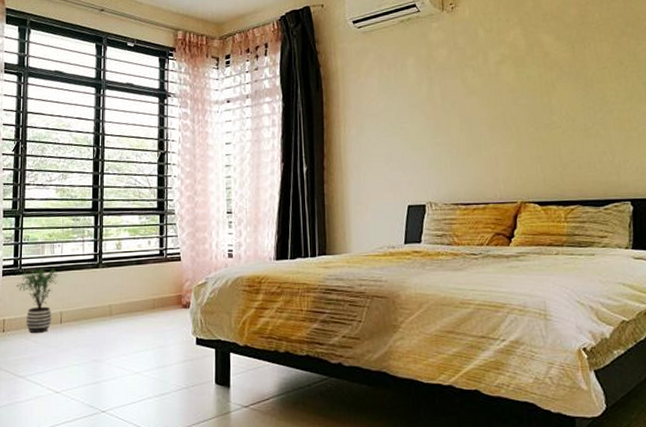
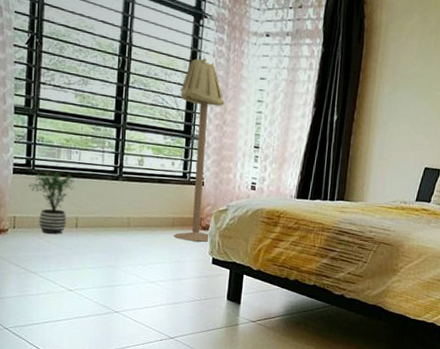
floor lamp: none [151,134,194,323] -> present [173,58,225,242]

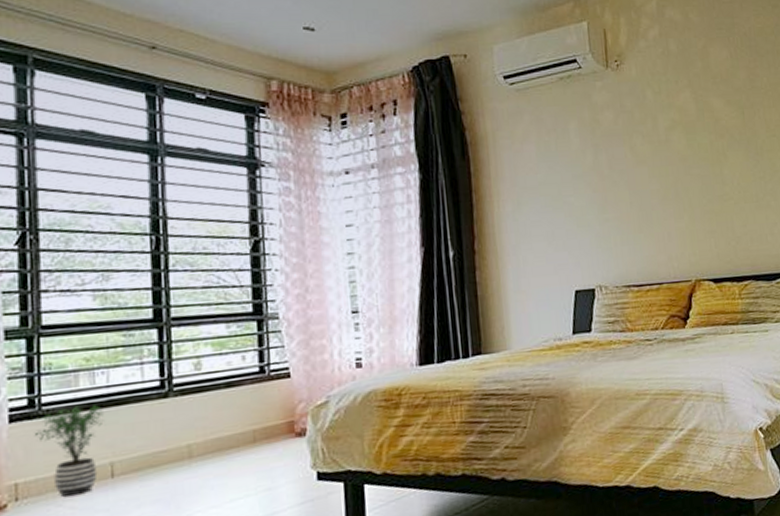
floor lamp: present [173,58,225,242] -> none [241,216,310,459]

